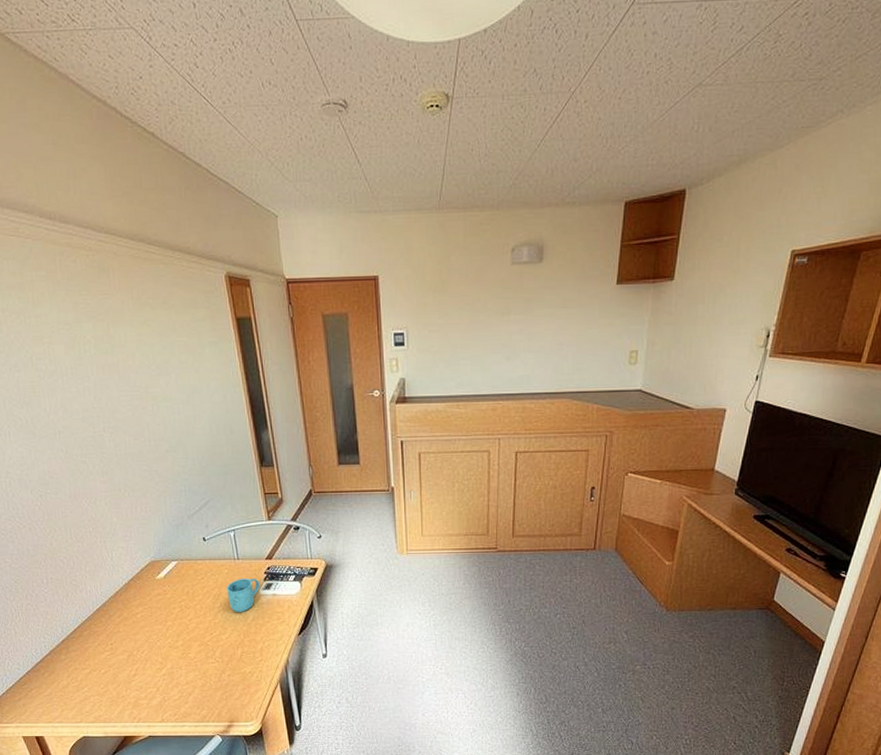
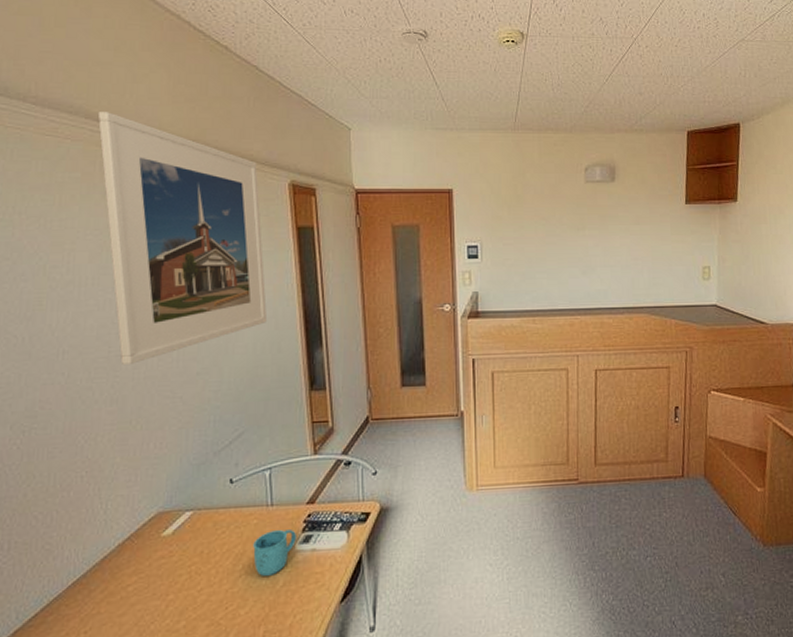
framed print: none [49,210,219,444] -> present [97,112,268,366]

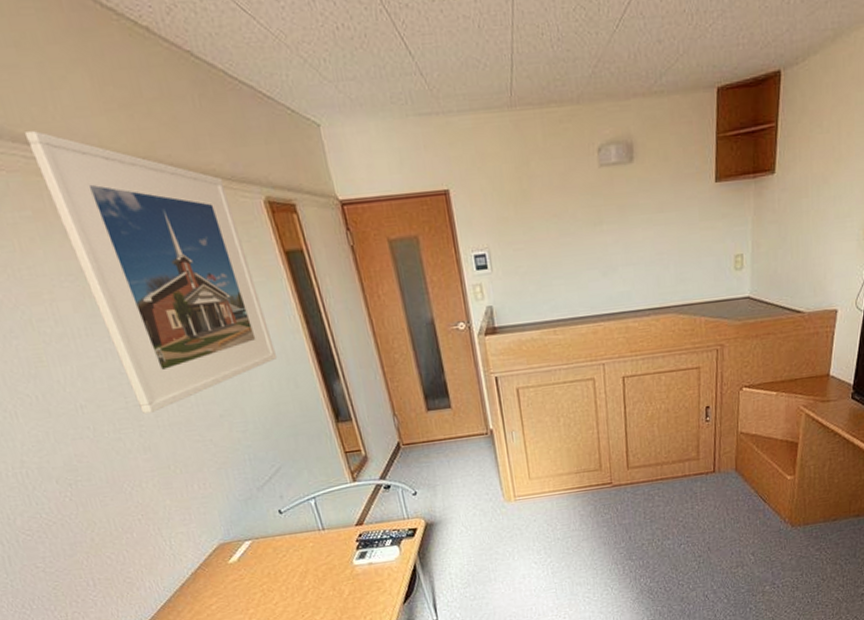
mug: present [253,529,296,576] -> none [314,548,353,588]

